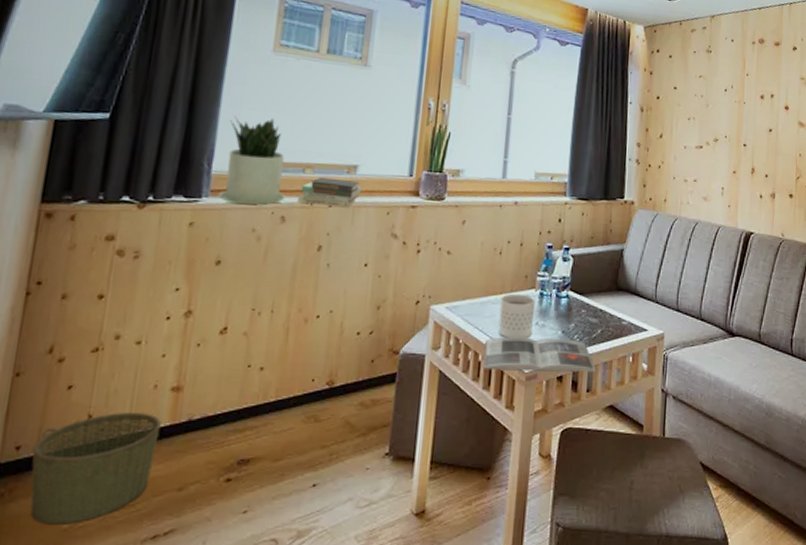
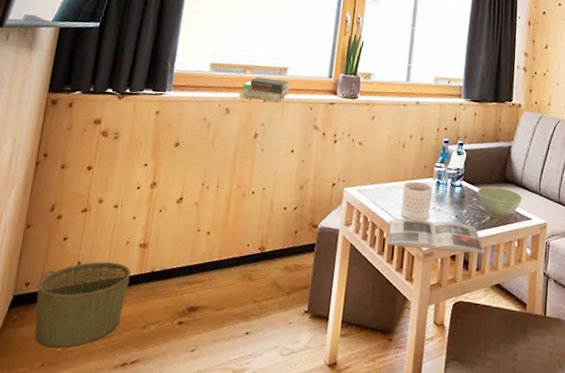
planter: present [218,116,286,206] -> none [178,26,230,100]
bowl: none [585,295,638,333] -> present [477,186,523,220]

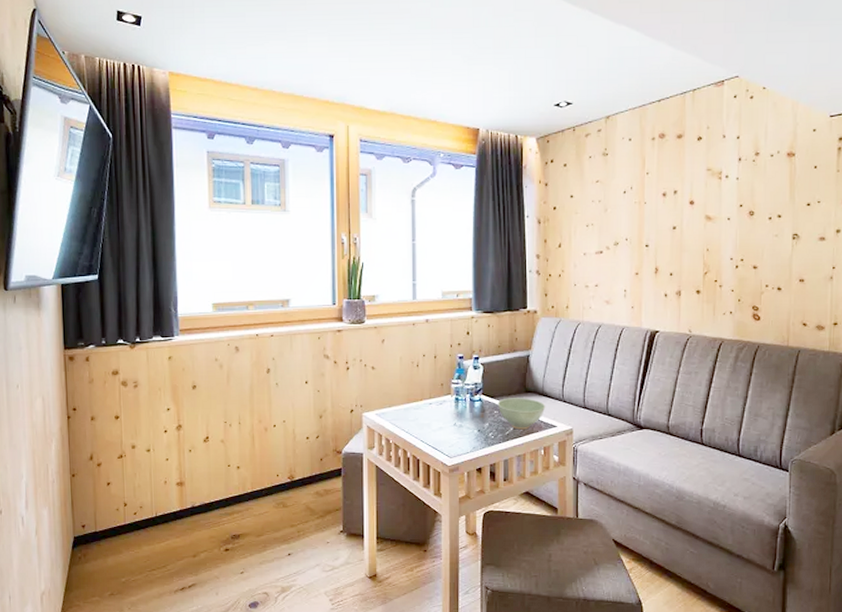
basket: present [34,262,131,348] -> none [93,502,174,579]
books: present [239,76,291,103] -> none [246,312,296,336]
magazine: present [387,218,485,254] -> none [411,436,511,465]
mug: present [400,181,433,221] -> none [421,400,452,438]

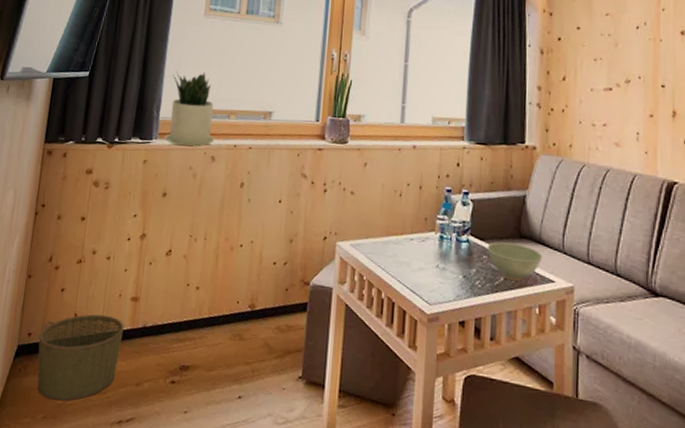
basket: none [93,502,174,579] -> present [37,314,124,401]
planter: none [185,266,236,340] -> present [164,71,215,147]

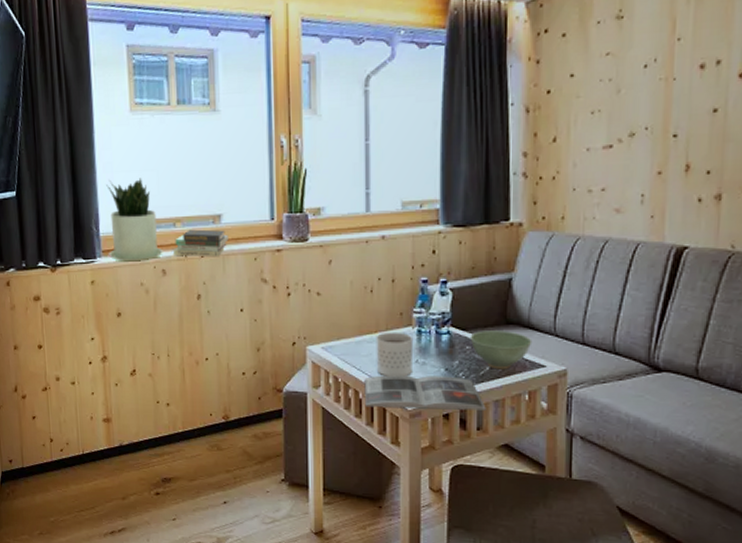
basket: present [37,314,124,401] -> none [19,438,101,518]
books: none [224,122,276,150] -> present [174,229,229,258]
magazine: none [386,276,500,321] -> present [364,375,486,411]
mug: none [399,235,436,280] -> present [376,332,414,377]

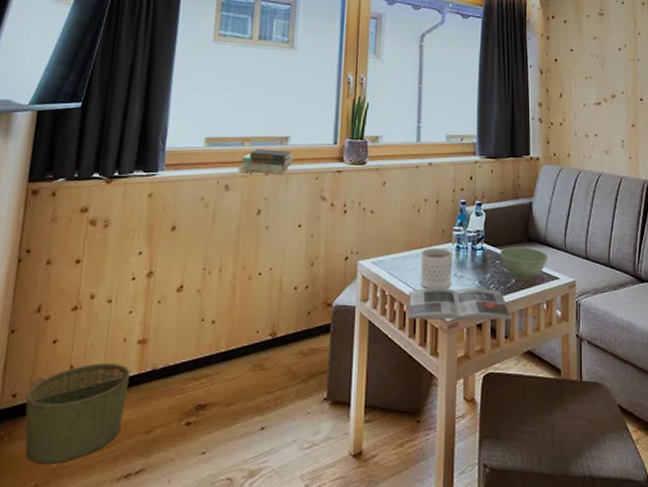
basket: none [19,438,101,518] -> present [25,364,130,464]
planter: present [106,178,163,262] -> none [172,99,228,177]

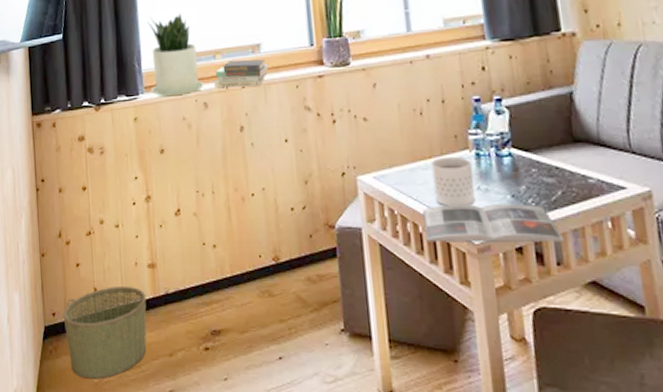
planter: none [172,99,228,177] -> present [147,13,204,97]
bowl: present [499,247,549,282] -> none [534,149,607,194]

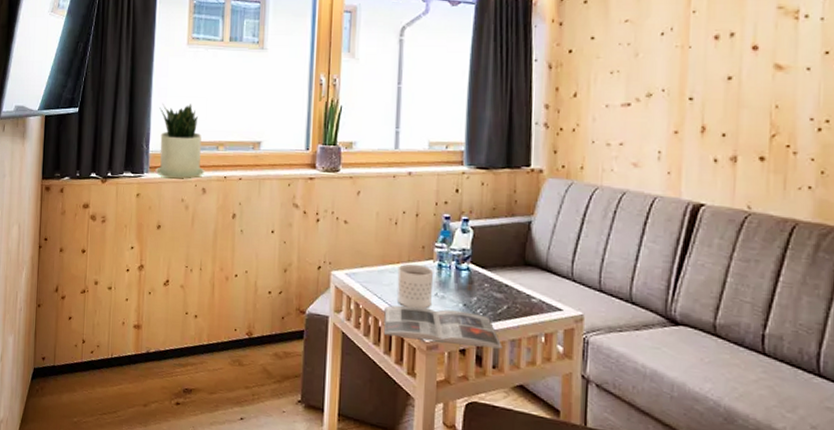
basket: present [63,287,147,379] -> none [52,340,129,419]
books: present [215,59,269,89] -> none [214,153,266,181]

